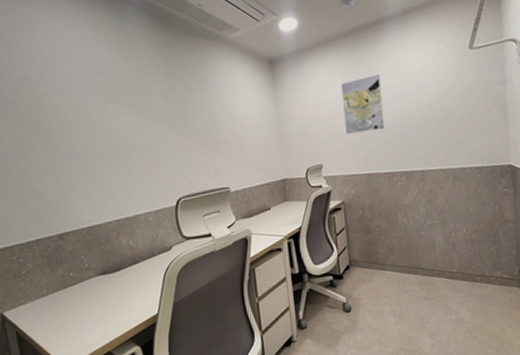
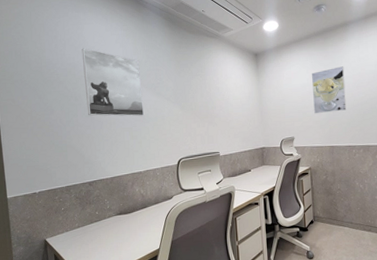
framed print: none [36,56,129,147] -> present [81,48,145,117]

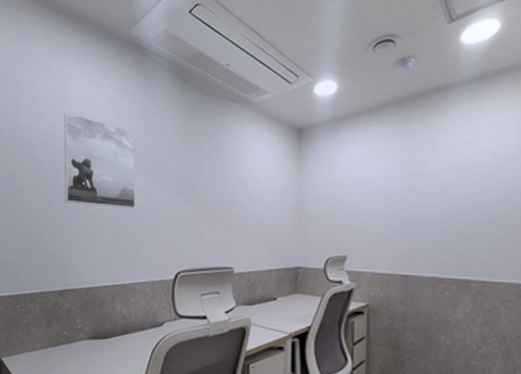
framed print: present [311,66,347,114] -> none [382,153,438,225]

